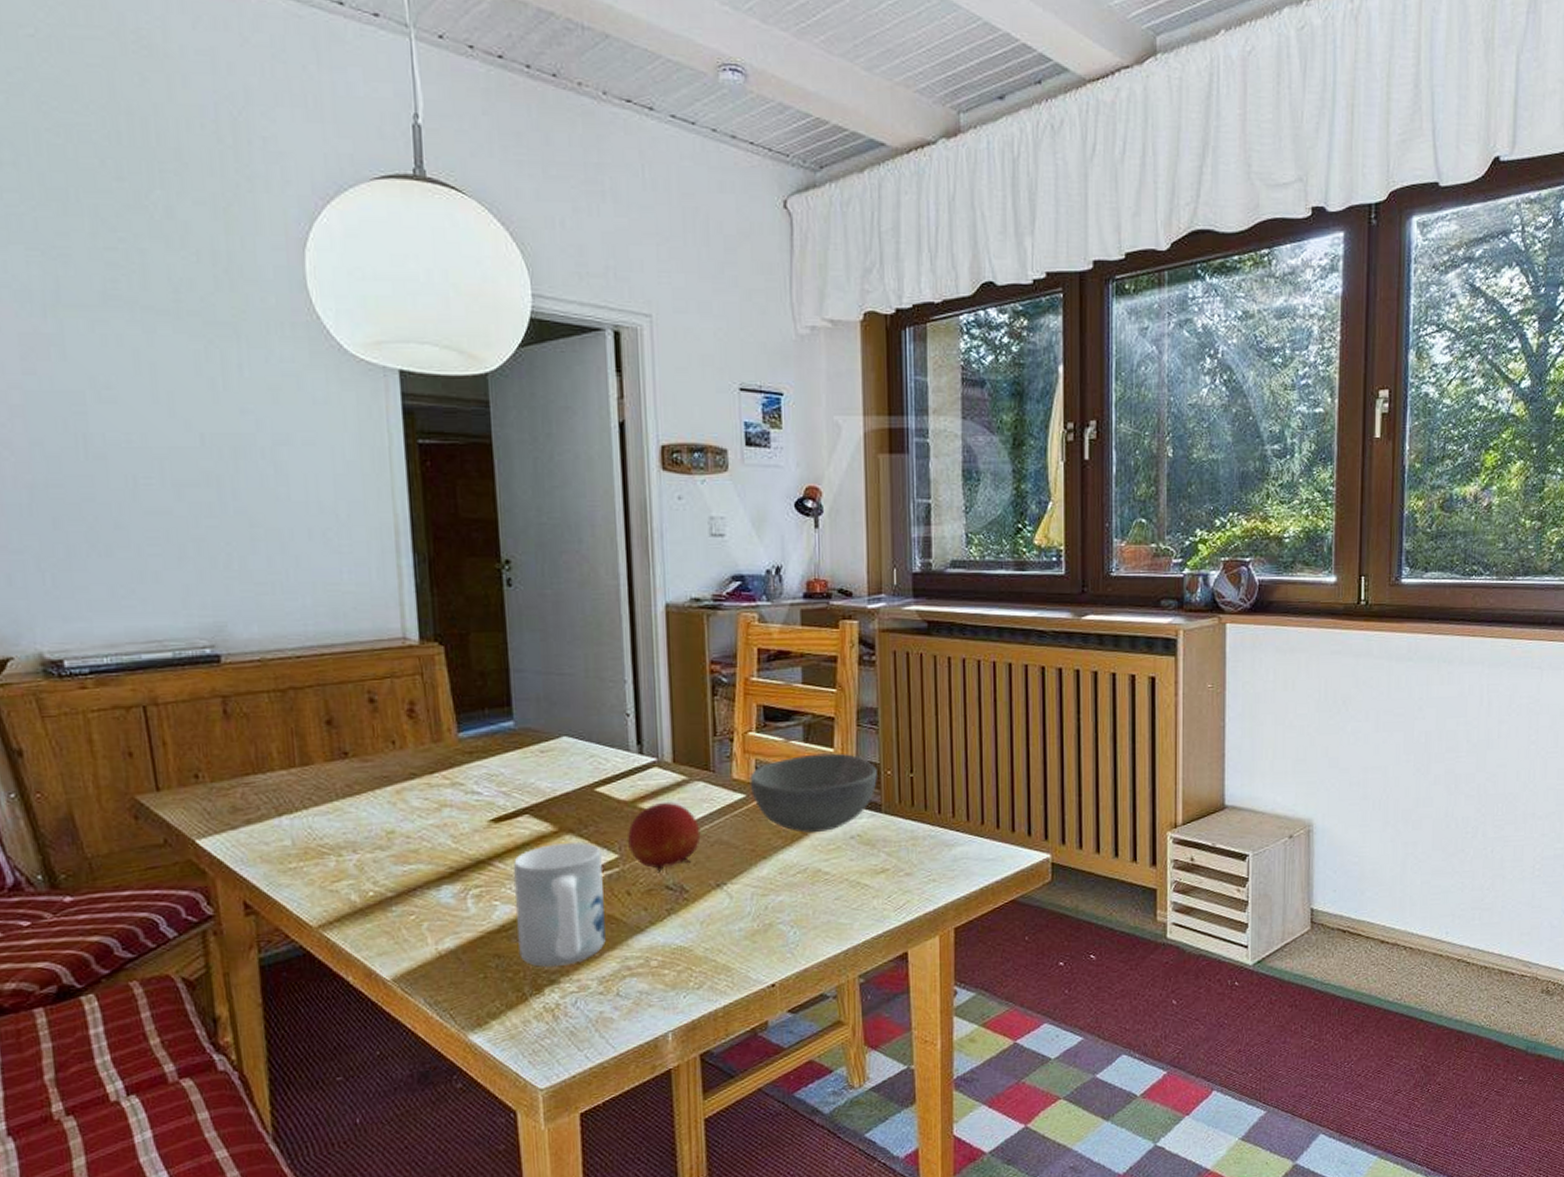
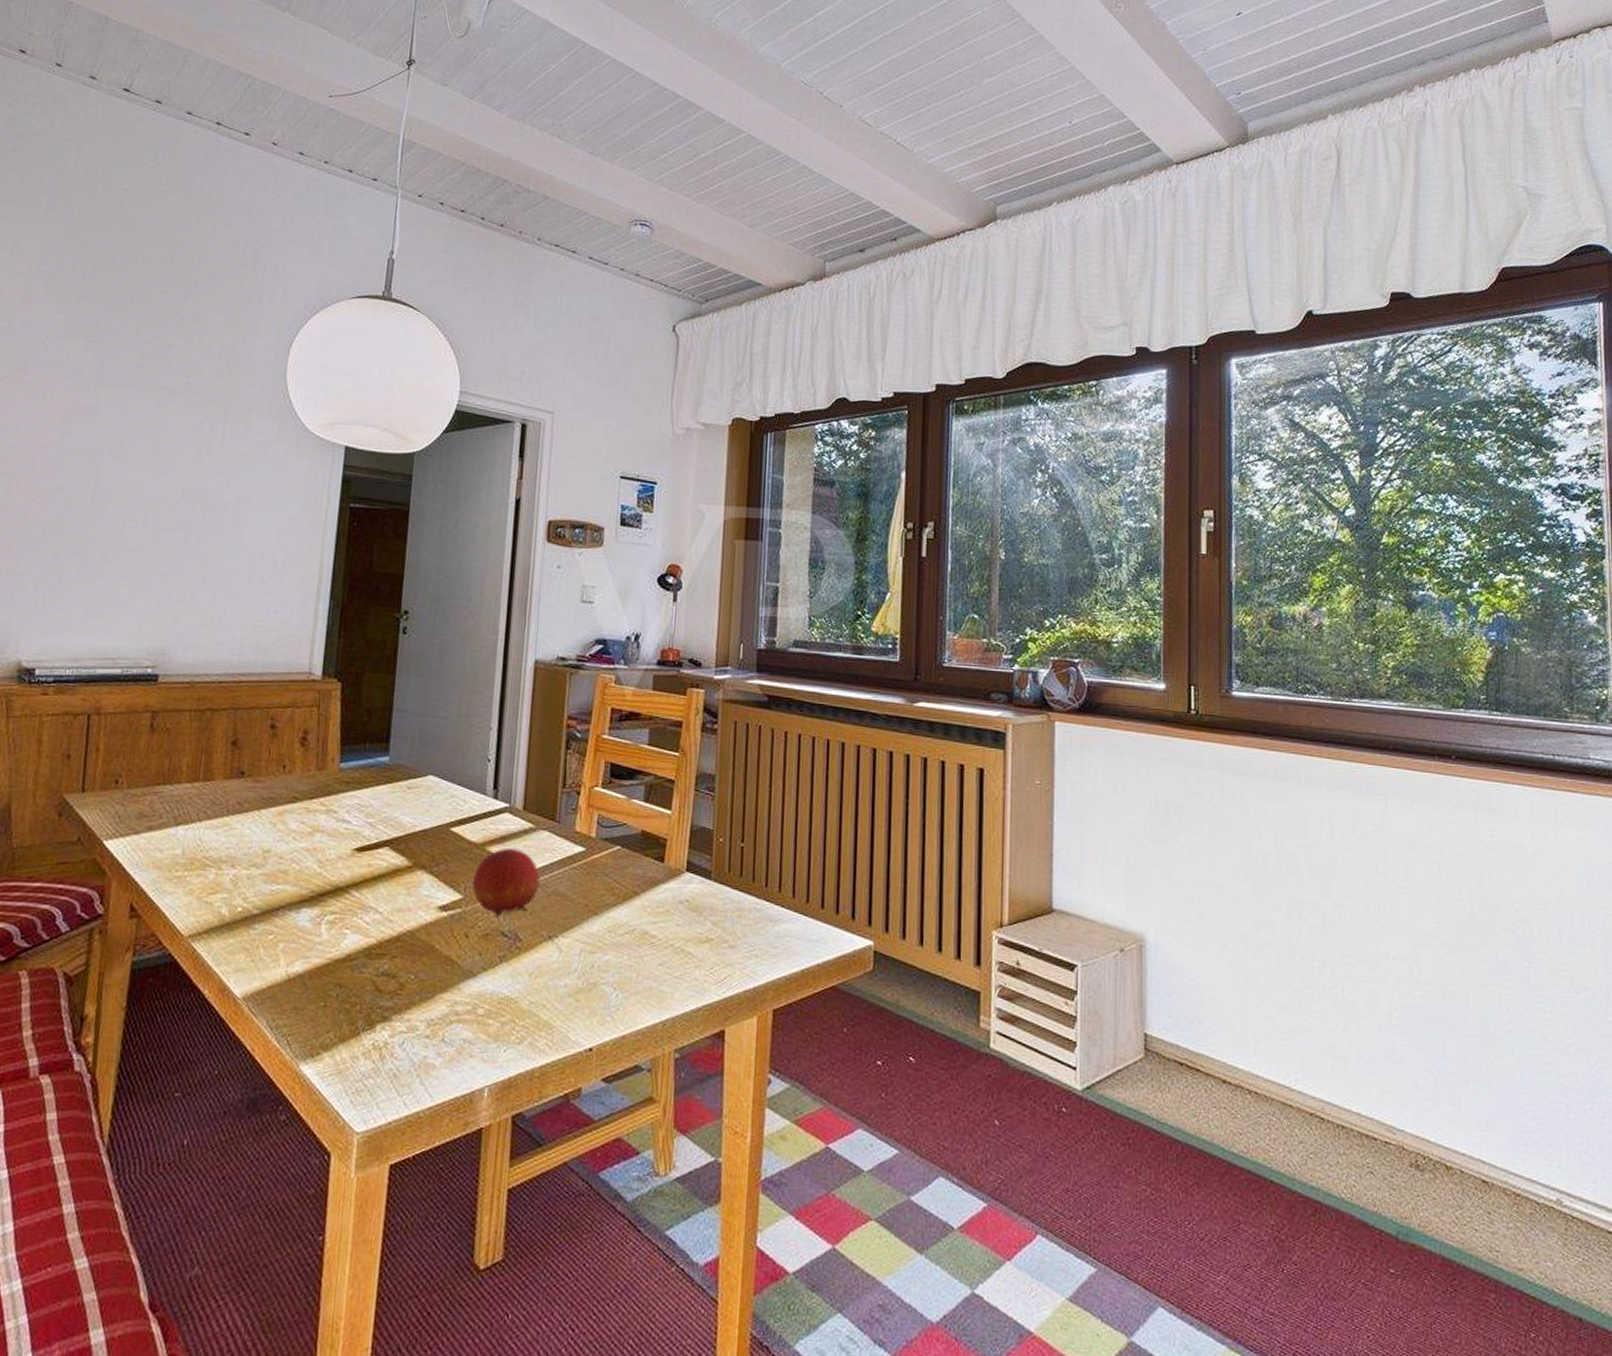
mug: present [514,842,606,967] -> none [359,878,448,1003]
bowl: present [749,753,877,833] -> none [590,814,710,893]

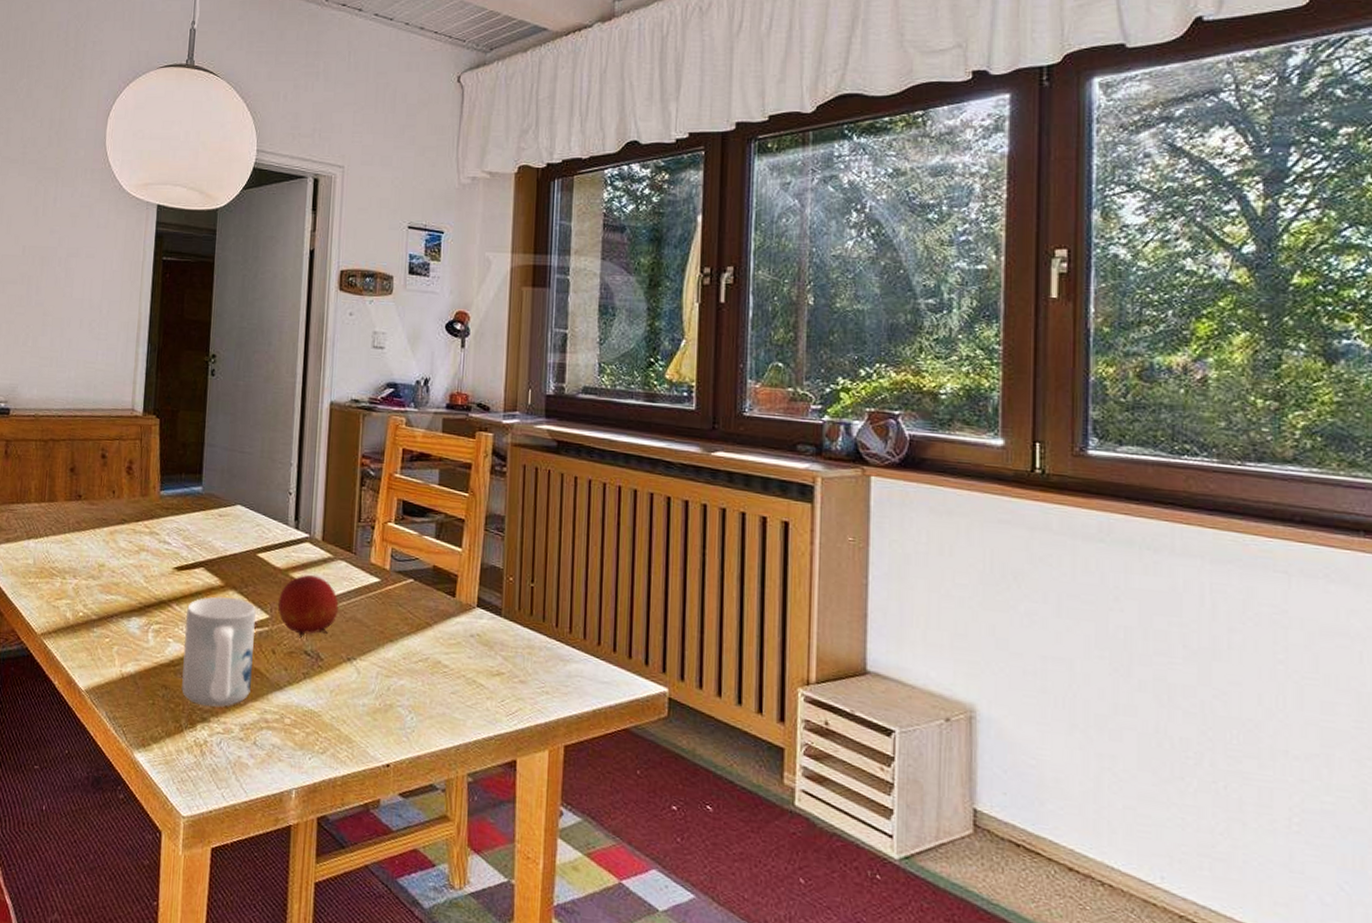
mug: none [359,878,448,1003] -> present [181,596,256,707]

